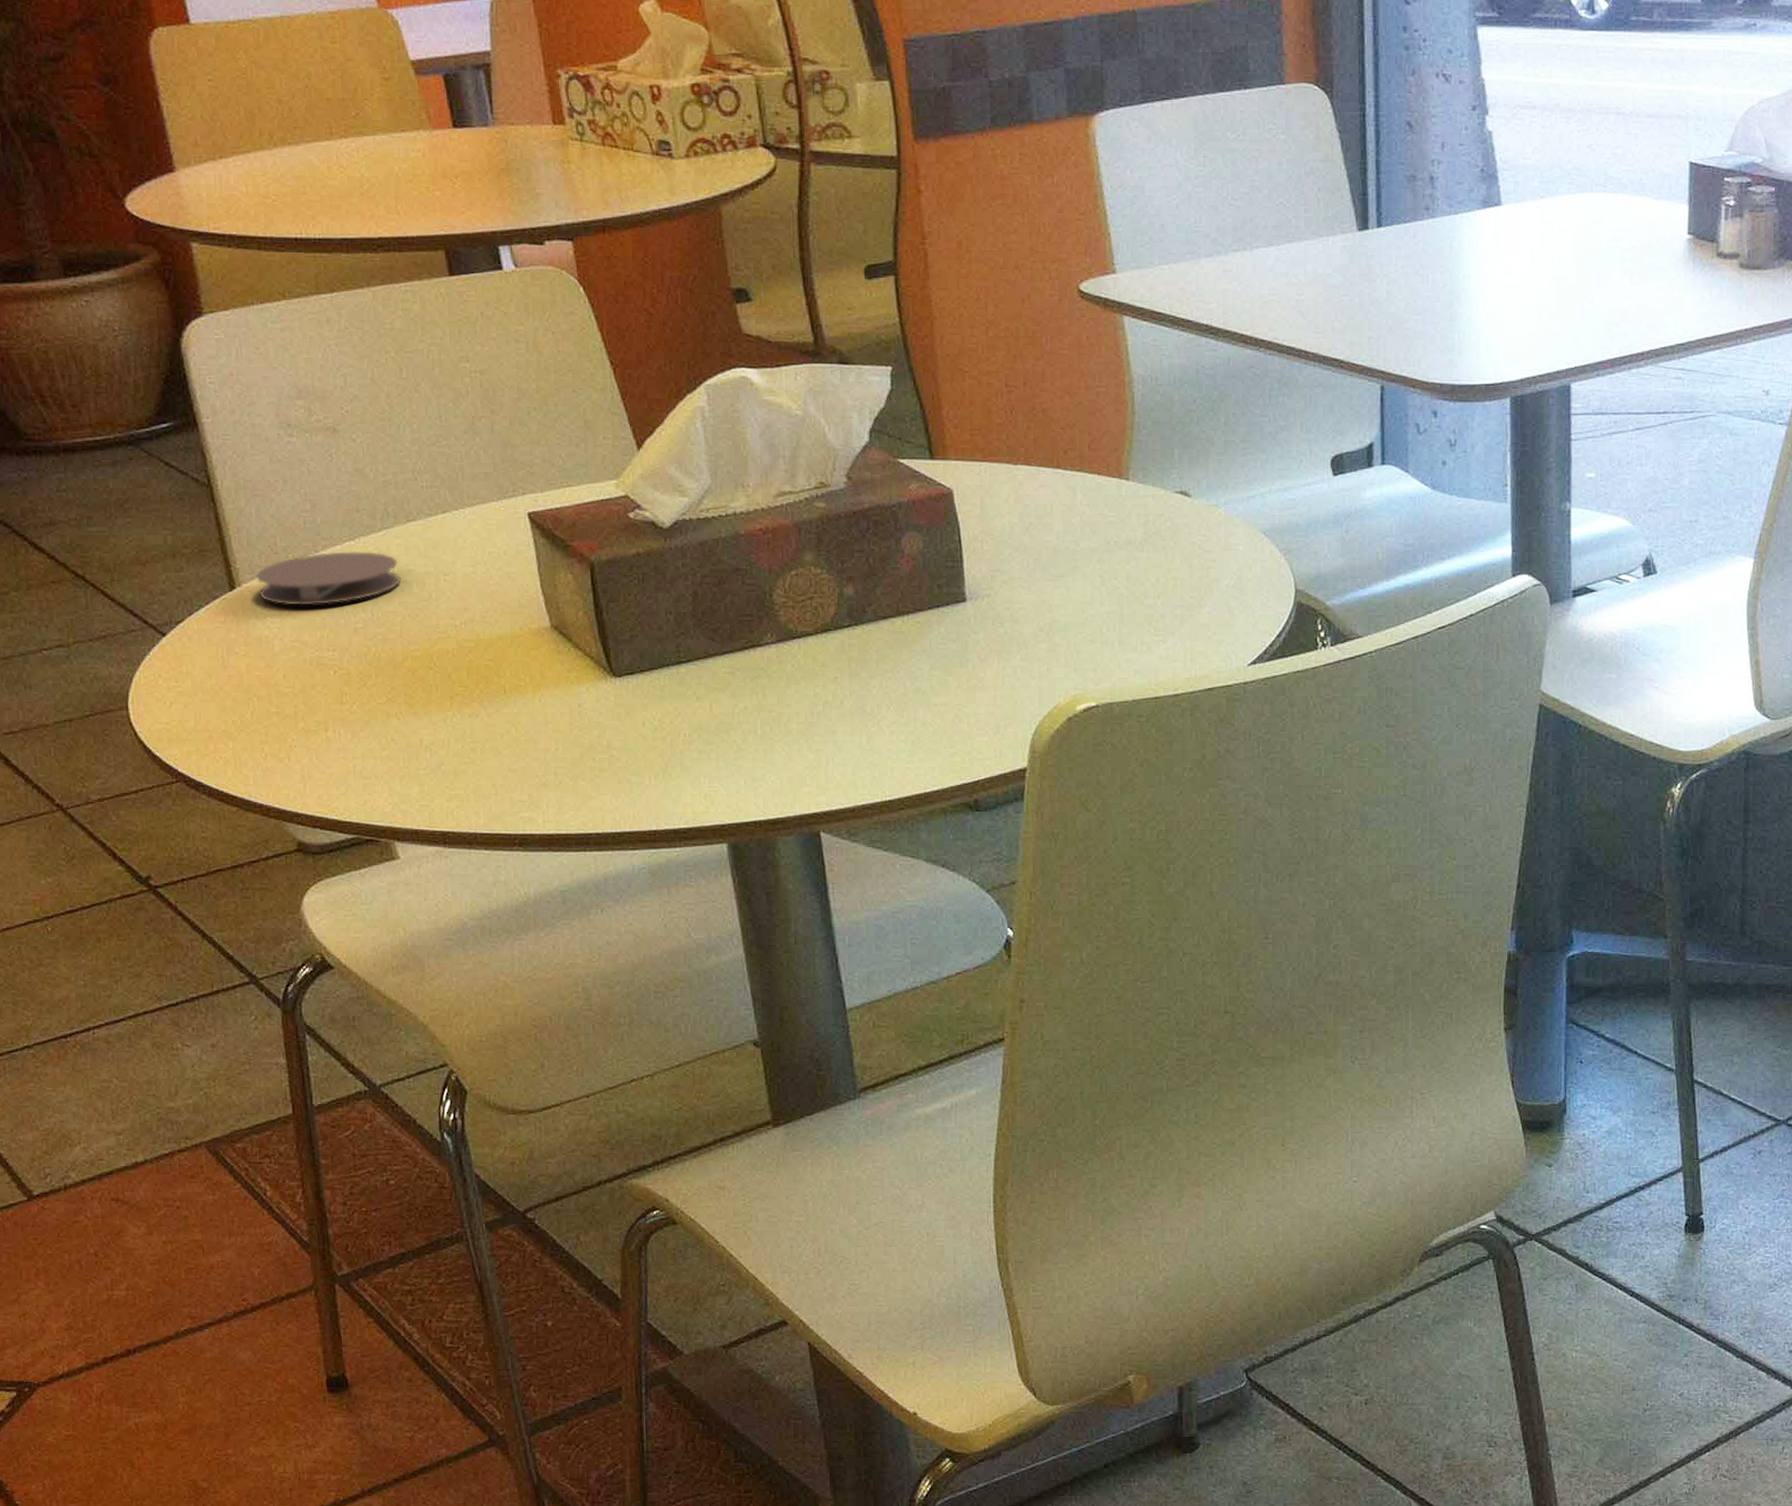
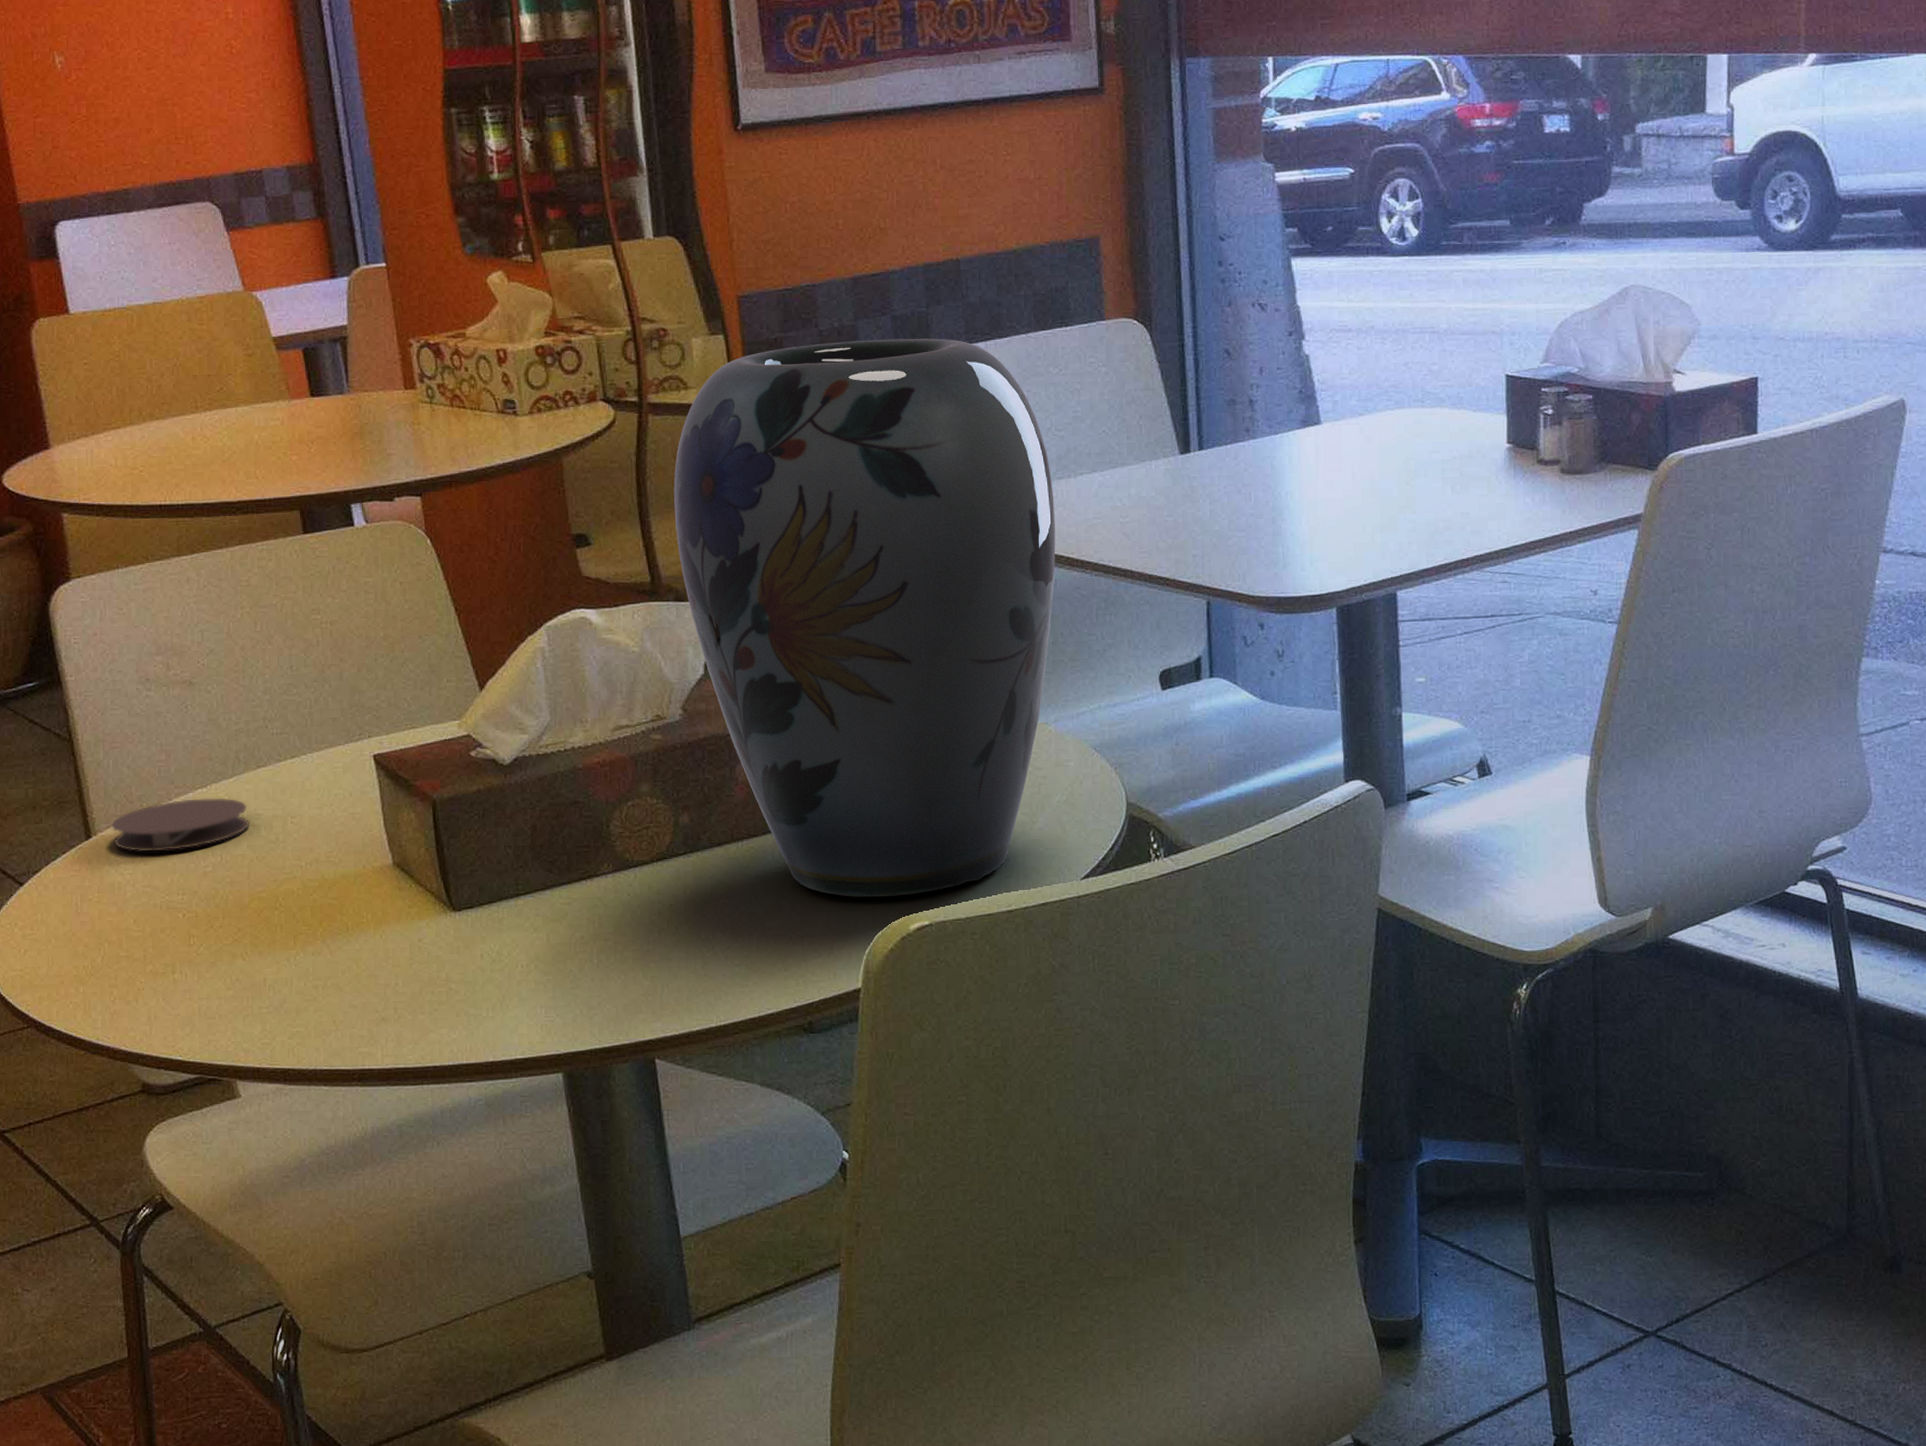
vase: none [837,93,1230,676] -> present [673,338,1056,897]

